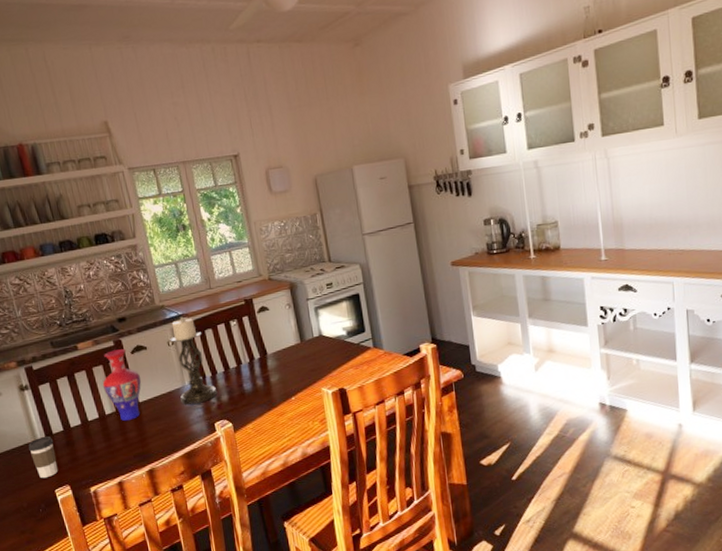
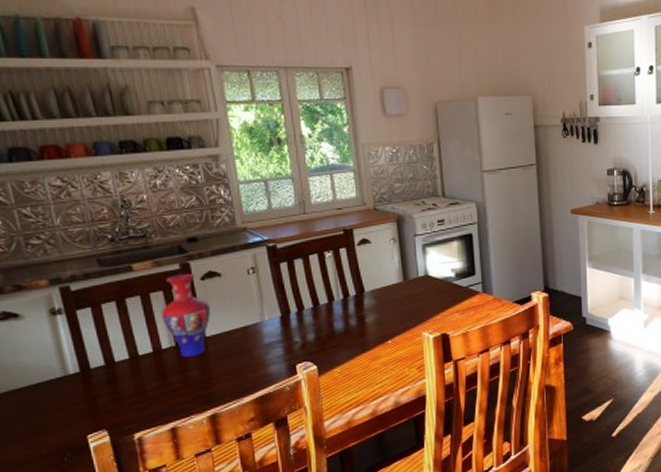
coffee cup: present [28,436,59,479] -> none [56,370,94,422]
candle holder: present [170,316,218,405] -> none [250,242,303,342]

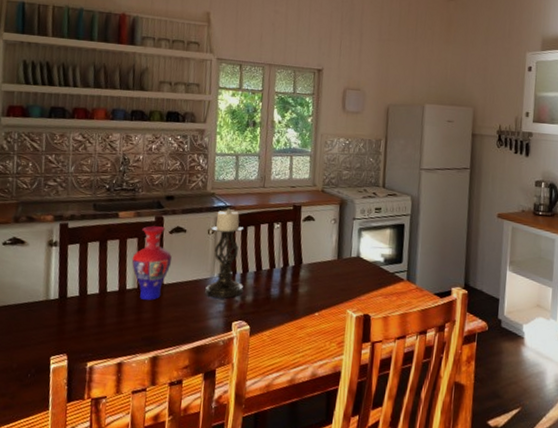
candle holder: none [250,242,303,342] -> present [205,208,244,299]

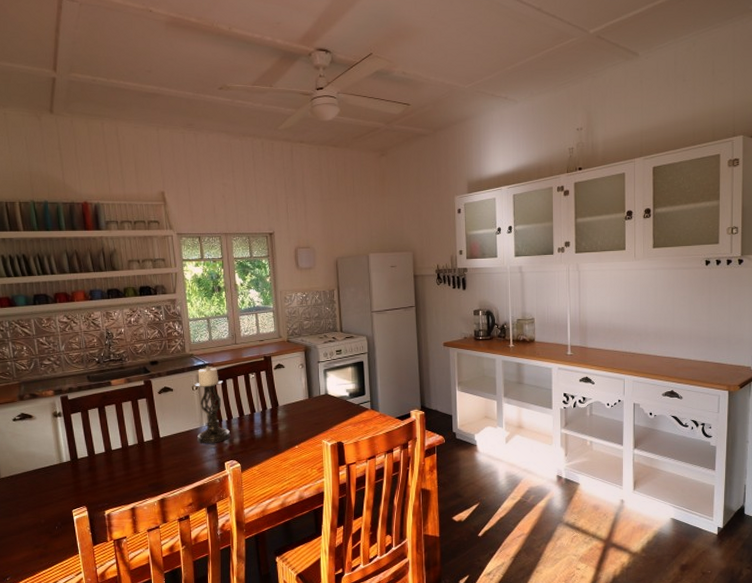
vase: present [131,225,172,301] -> none [129,389,164,454]

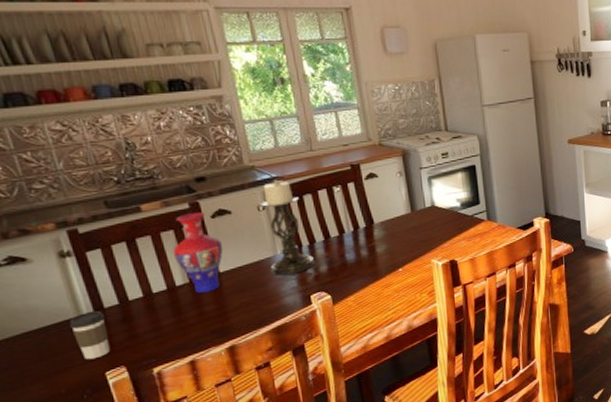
coffee cup: none [54,460,78,499] -> present [69,310,111,360]
vase: none [129,389,164,454] -> present [172,212,223,294]

